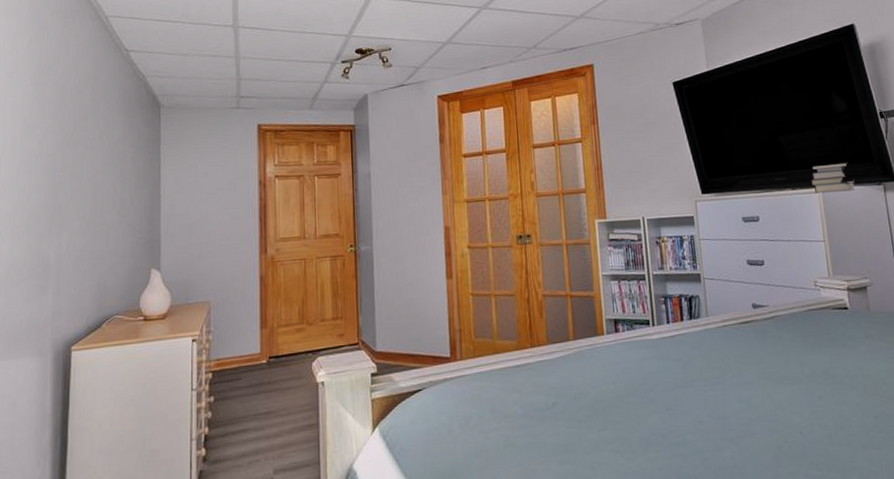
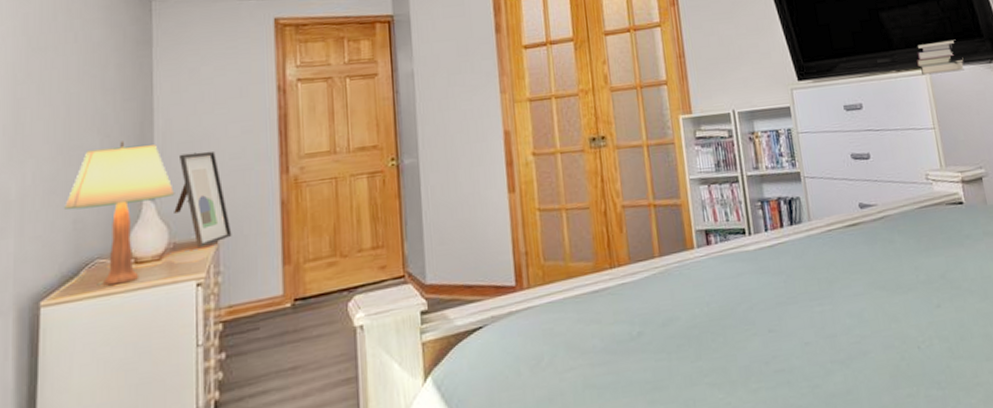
table lamp: none [91,221,177,338] -> present [64,141,175,287]
picture frame: none [175,232,221,311] -> present [174,151,232,249]

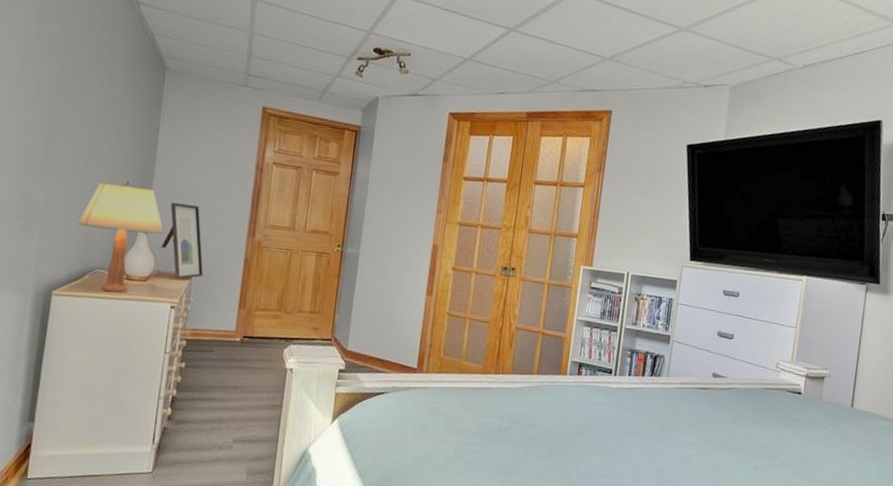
books: present [916,39,965,76] -> none [797,254,840,286]

